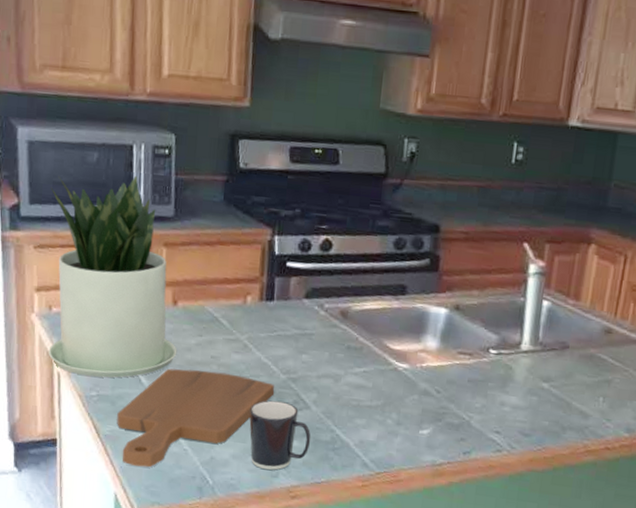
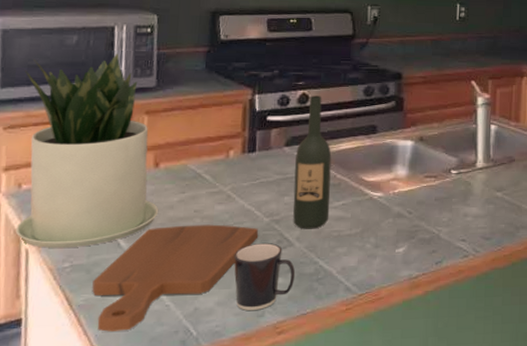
wine bottle: none [310,243,355,394] -> present [293,95,332,229]

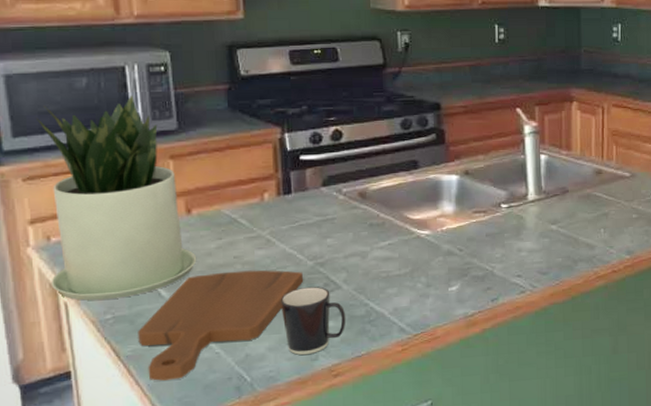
wine bottle: present [293,95,332,229] -> none [334,131,376,271]

